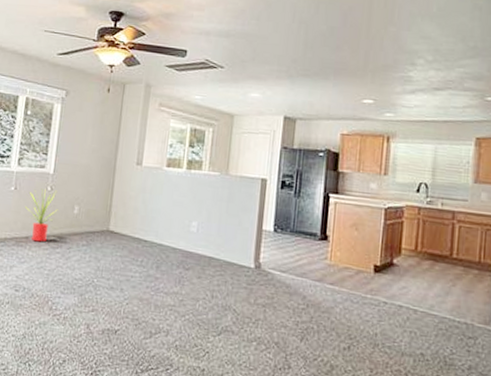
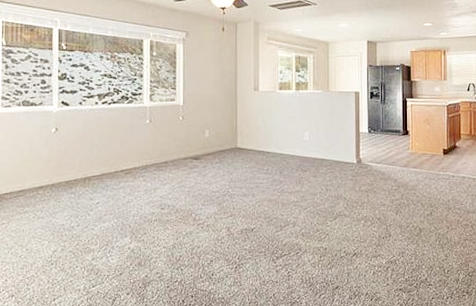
house plant: present [25,188,58,242] -> none [162,119,191,165]

